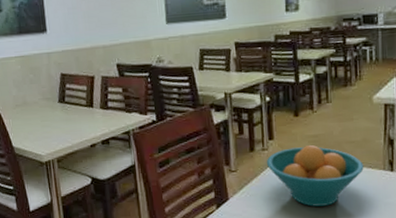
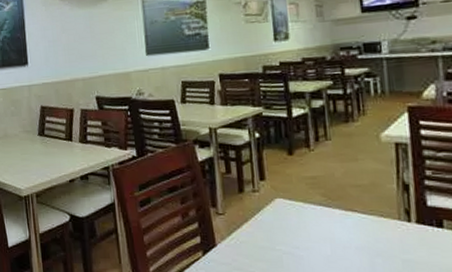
fruit bowl: present [266,144,364,207] -> none [257,187,374,259]

